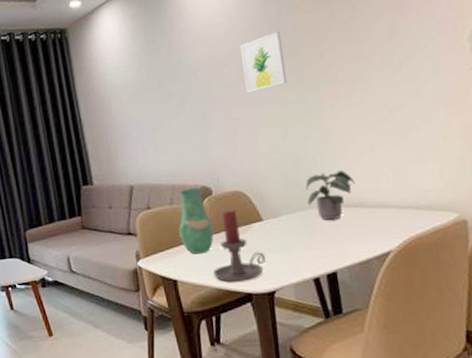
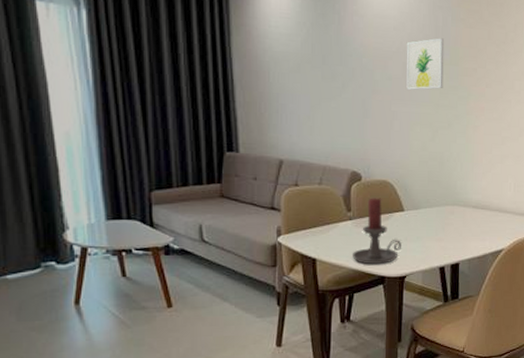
vase: present [179,187,214,255] -> none [325,171,357,236]
potted plant: present [305,170,356,220] -> none [444,175,485,217]

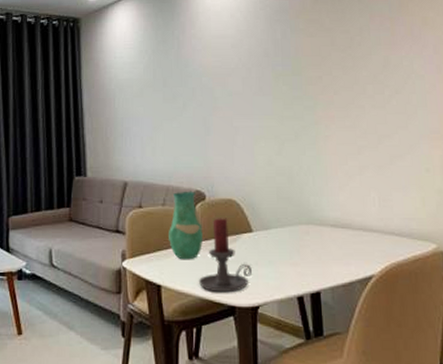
vase: none [325,171,357,236] -> present [169,191,202,260]
wall art: present [406,38,445,90] -> none [245,50,287,104]

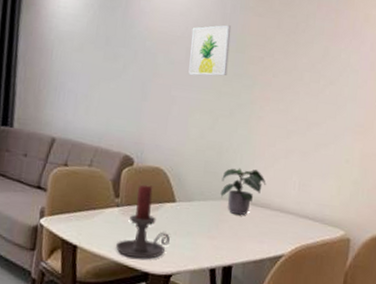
vase: present [169,191,202,260] -> none [91,154,127,224]
wall art: none [245,50,287,104] -> present [188,24,232,76]
potted plant: none [296,190,344,238] -> present [220,168,266,215]

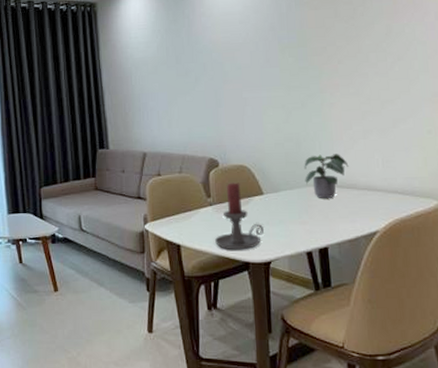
wall art: present [188,24,232,76] -> none [252,23,293,76]

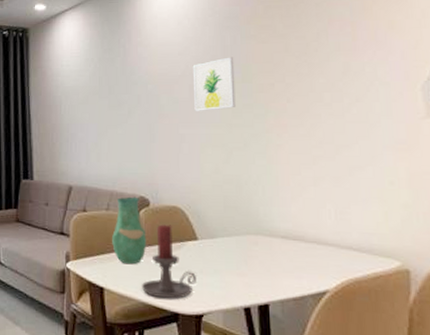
vase: none [186,159,217,222] -> present [112,196,146,265]
wall art: none [252,23,293,76] -> present [192,57,236,111]
potted plant: present [304,154,349,198] -> none [244,200,296,249]

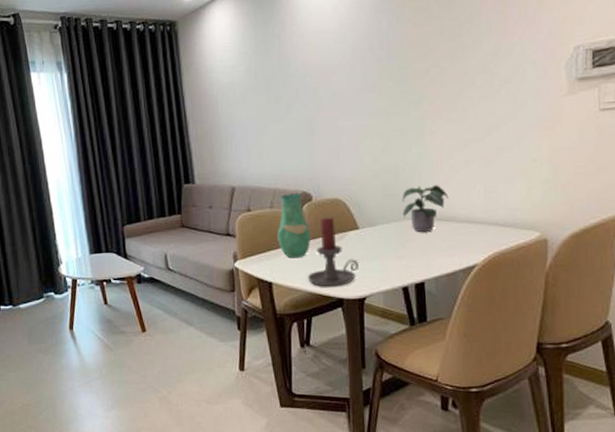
wall art: present [192,57,236,111] -> none [349,43,392,102]
potted plant: none [244,200,296,249] -> present [402,185,449,232]

